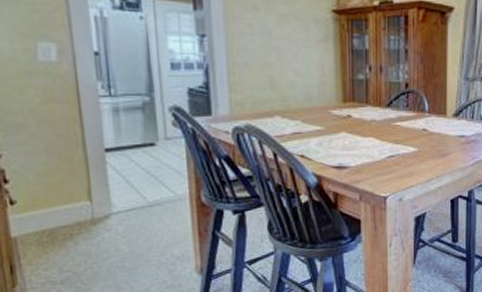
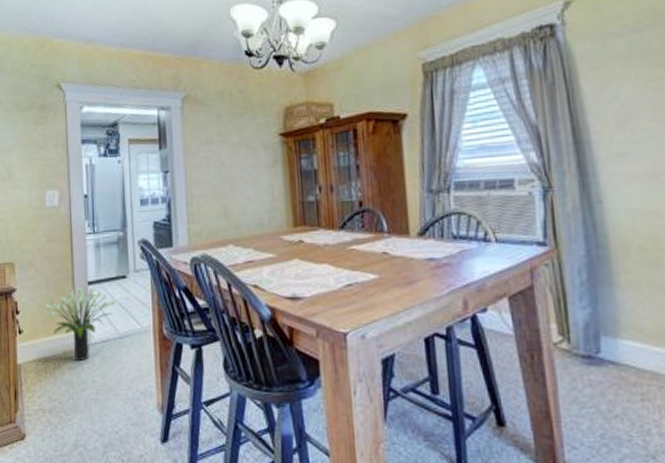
potted plant: none [46,155,142,231] -> present [45,288,115,361]

